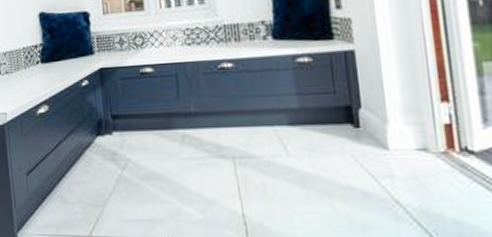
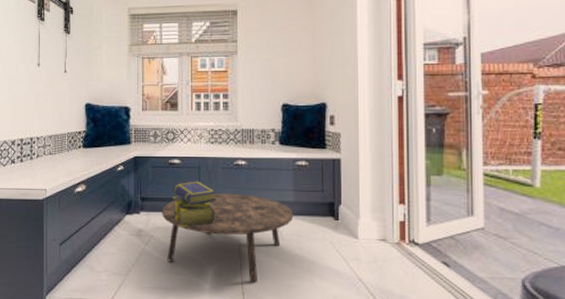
coffee table: none [137,102,300,210] -> present [162,193,294,283]
stack of books: none [147,91,202,147] -> present [173,181,217,227]

